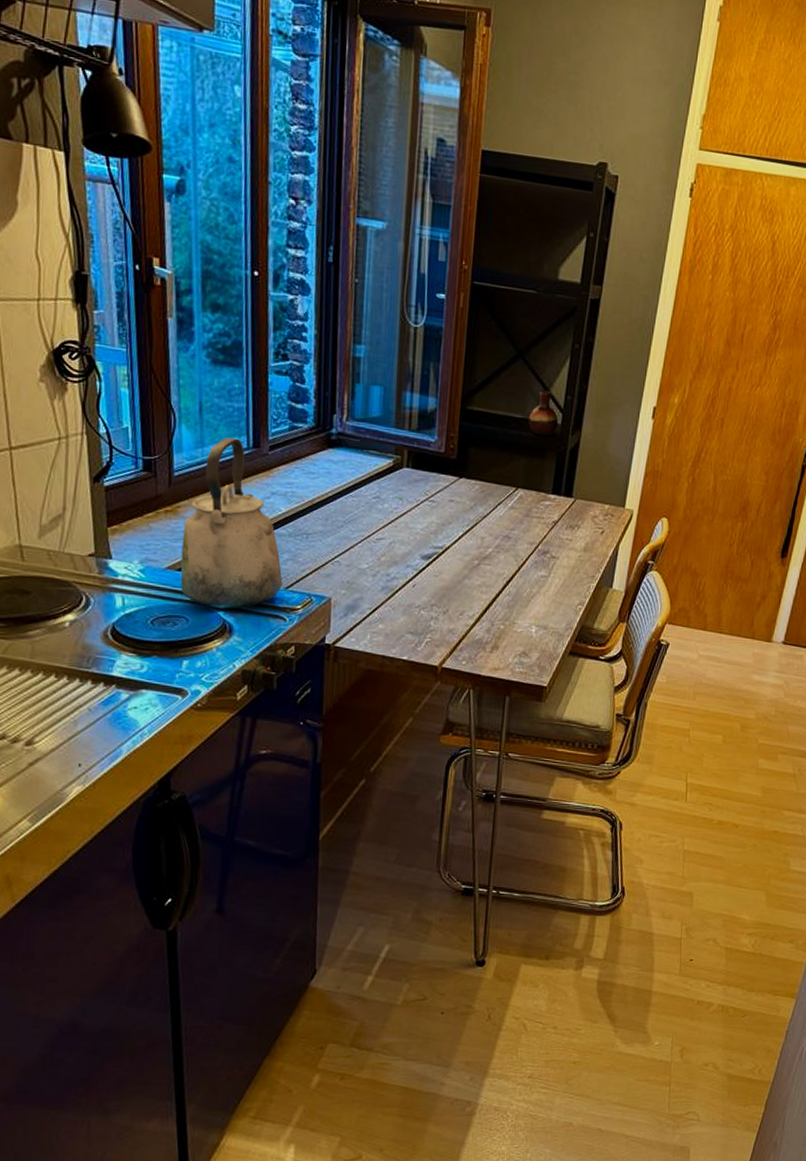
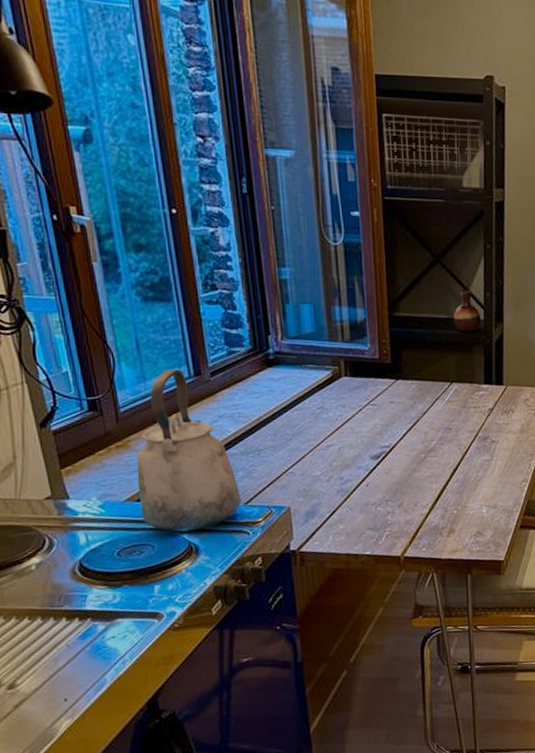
basket: none [477,192,591,289] -> present [382,114,485,194]

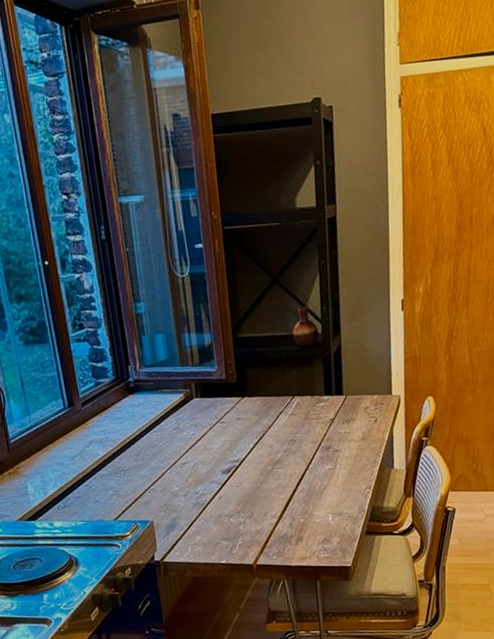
kettle: present [137,369,242,532] -> none [25,402,112,547]
basket: present [382,114,485,194] -> none [219,141,317,220]

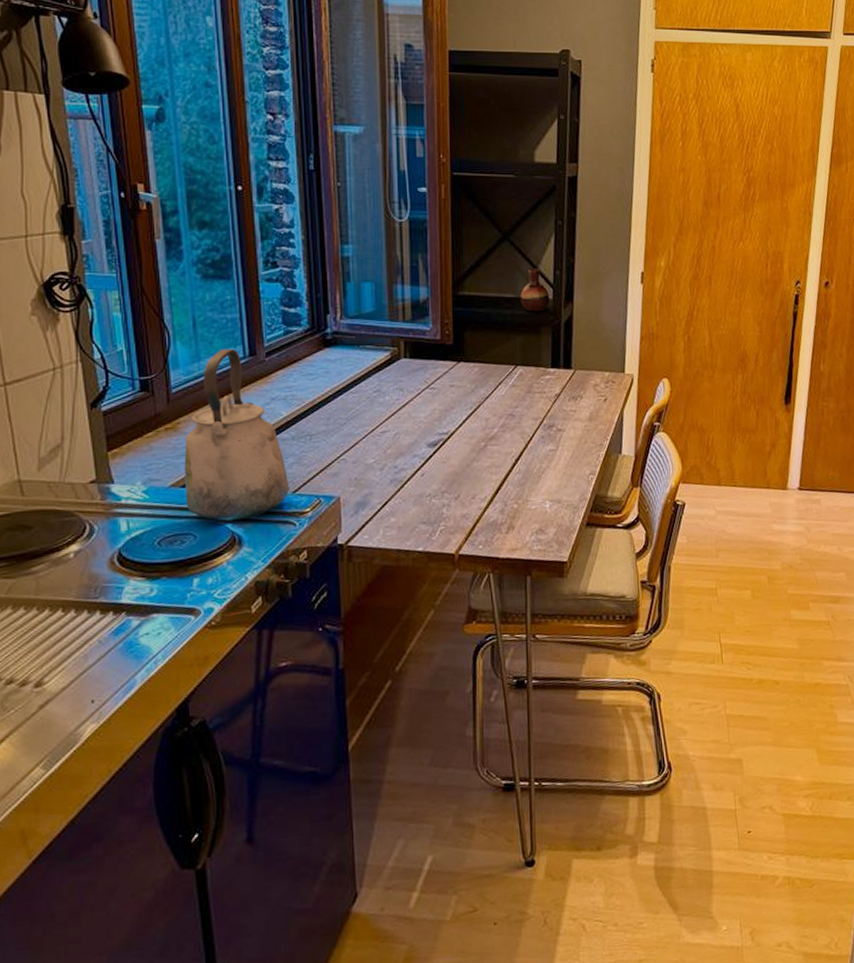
kettle: none [25,402,112,547] -> present [184,349,290,521]

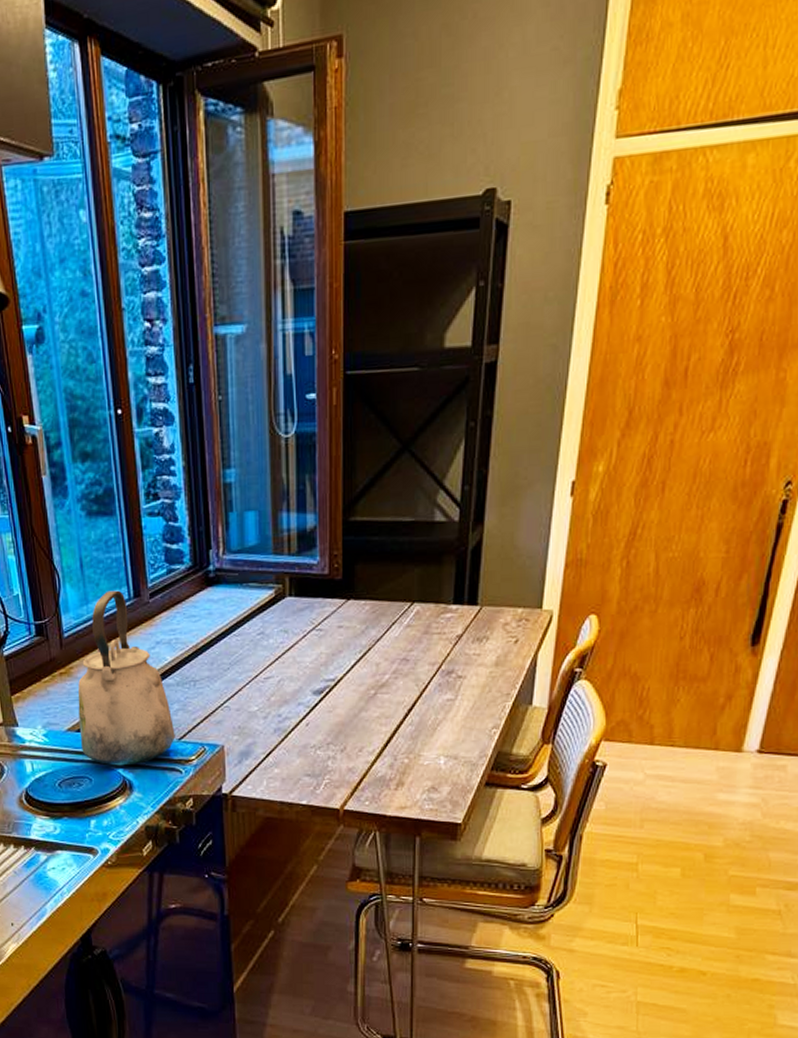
vase: present [520,268,550,312] -> none [421,484,456,538]

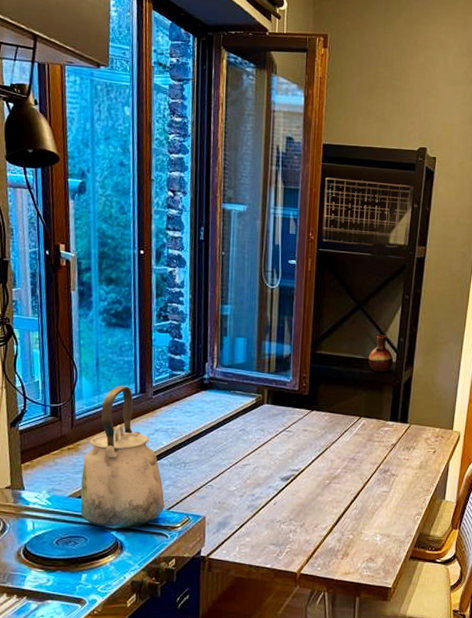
basket: none [349,252,479,361] -> present [322,177,414,250]
vase: none [421,484,456,538] -> present [368,335,394,373]

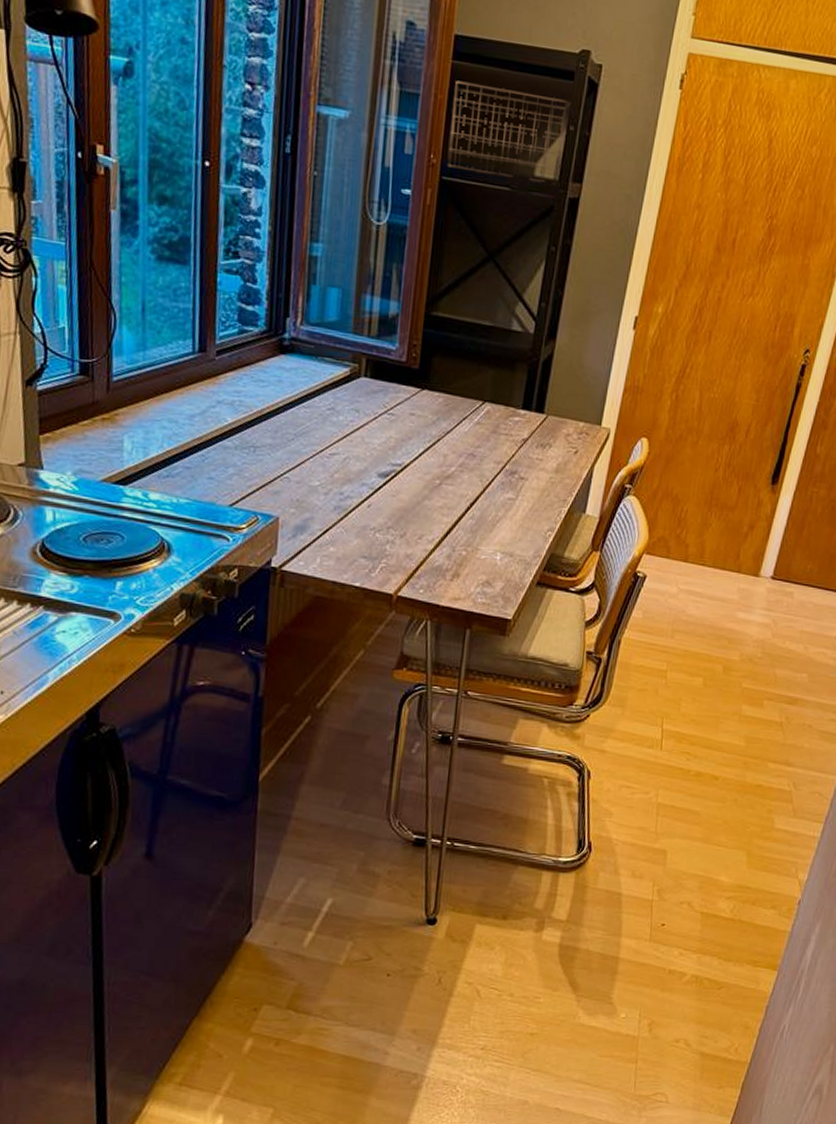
kettle: present [80,385,165,529] -> none [116,340,227,527]
vase: present [368,335,394,373] -> none [498,296,532,346]

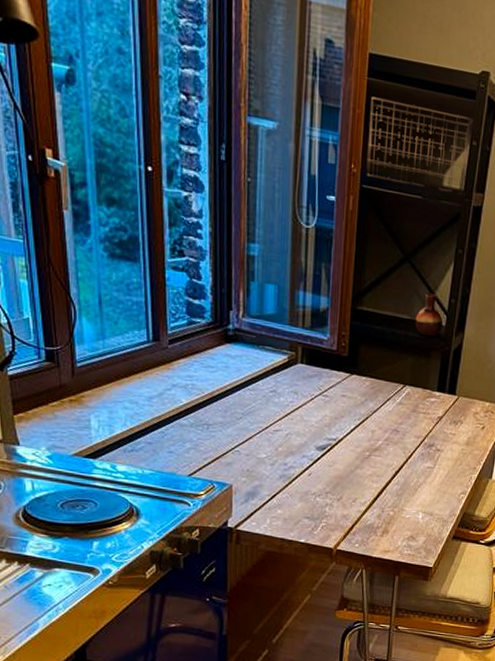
vase: none [498,296,532,346] -> present [415,293,444,337]

